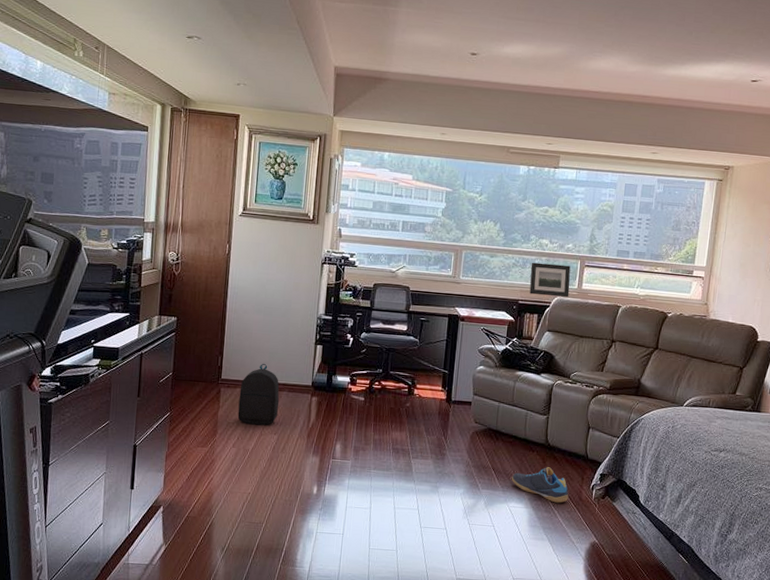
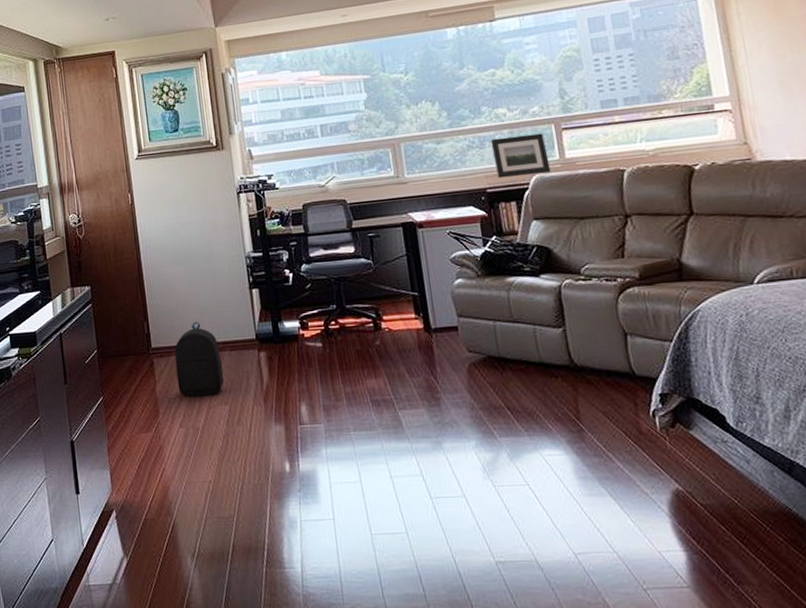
athletic shoe: present [511,466,569,503] -> none [535,394,624,443]

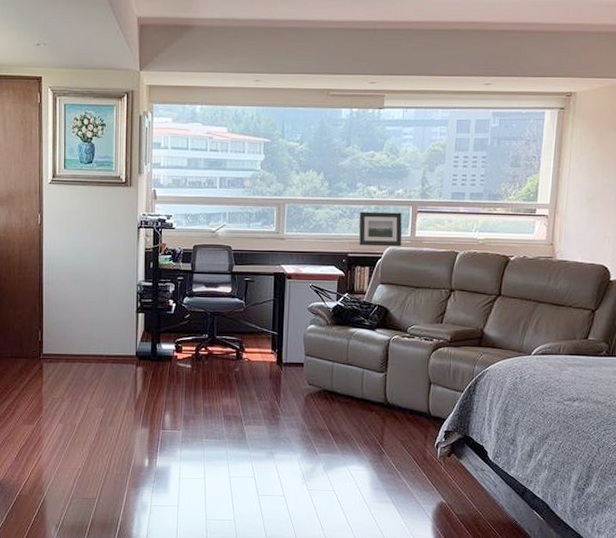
backpack: present [174,321,224,397] -> none [62,335,104,399]

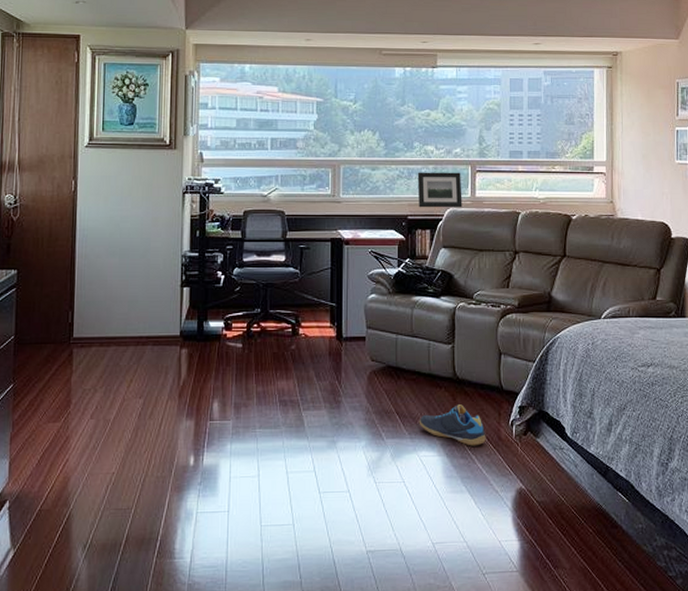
athletic shoe: none [350,426,412,464] -> present [418,403,486,446]

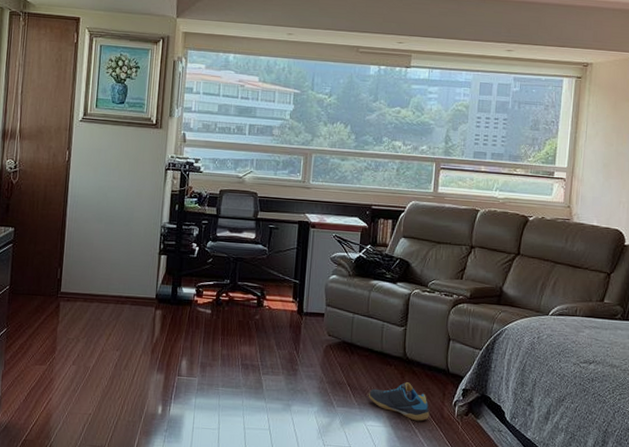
picture frame: present [417,172,462,208] -> none [383,165,426,202]

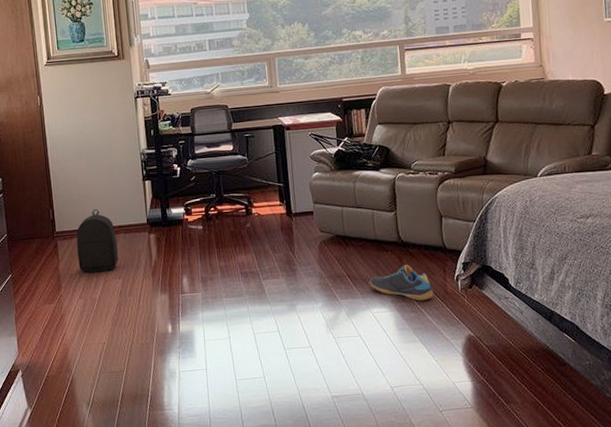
backpack: none [77,275,122,341] -> present [76,208,119,273]

